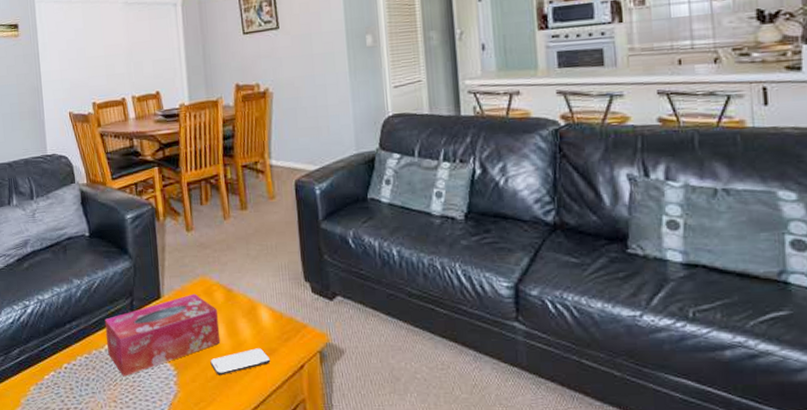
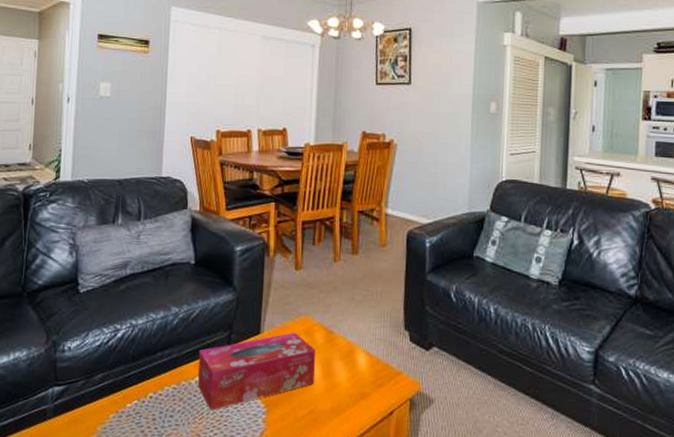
smartphone: present [210,348,271,376] -> none [302,391,362,416]

